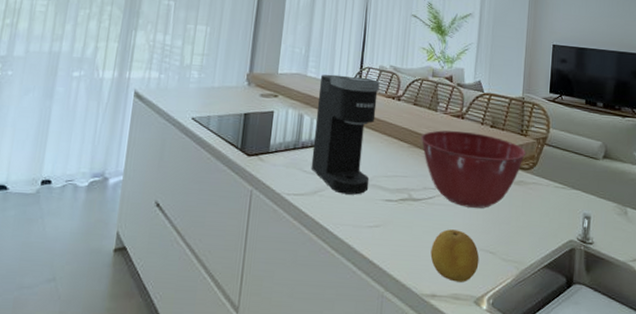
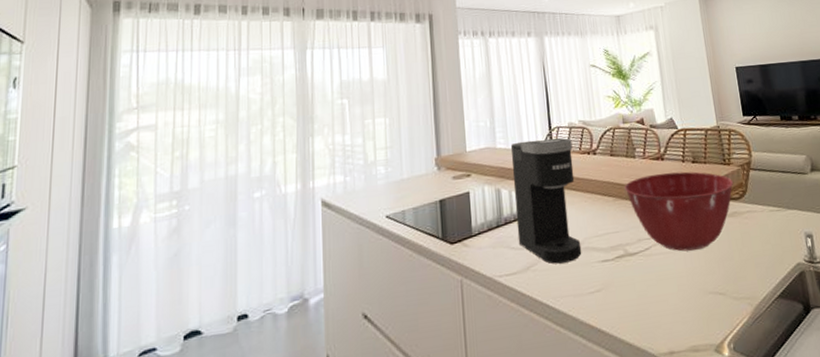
fruit: present [430,229,479,282] -> none [658,277,711,333]

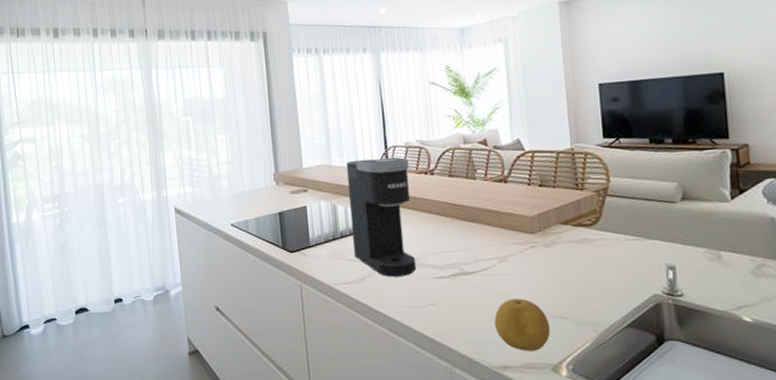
mixing bowl: present [624,171,734,252] -> none [463,195,586,274]
fruit: none [658,277,711,333] -> present [494,298,551,351]

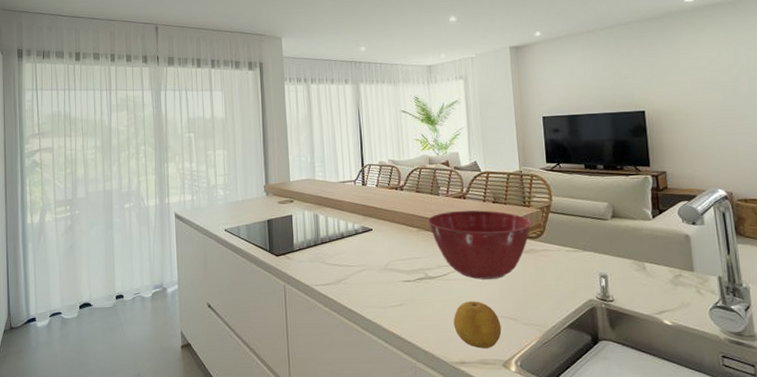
coffee maker: present [345,156,417,277] -> none [327,173,387,280]
mixing bowl: none [463,195,586,274] -> present [427,210,532,280]

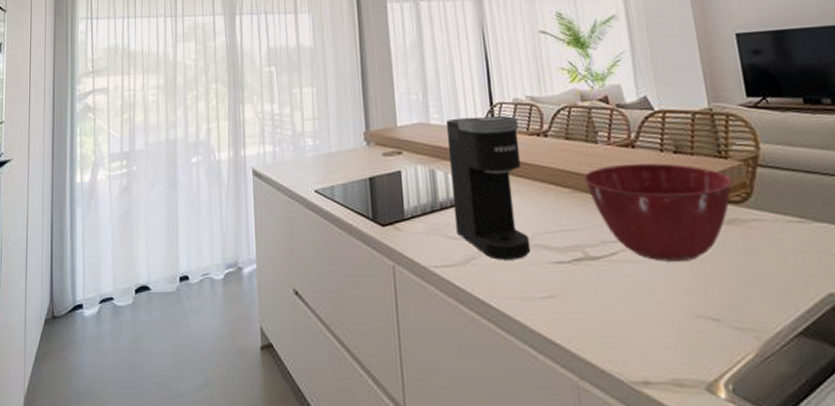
coffee maker: none [327,173,387,280] -> present [445,115,531,260]
fruit: present [453,301,502,349] -> none [628,293,701,363]

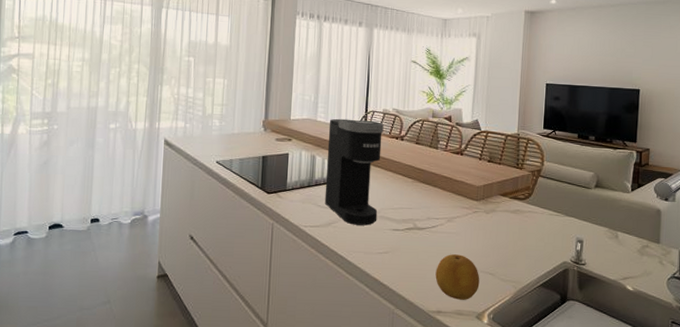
mixing bowl: present [583,163,733,262] -> none [423,166,522,235]
fruit: none [628,293,701,363] -> present [435,254,480,300]

